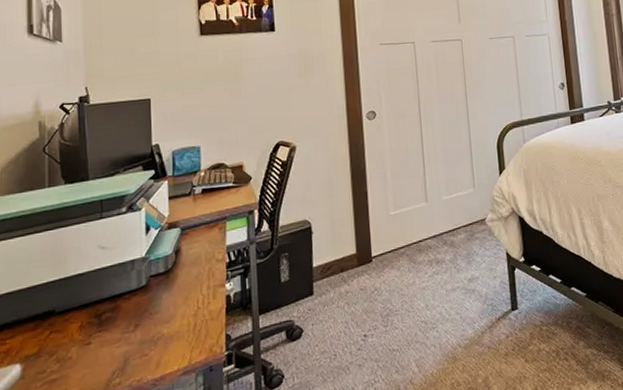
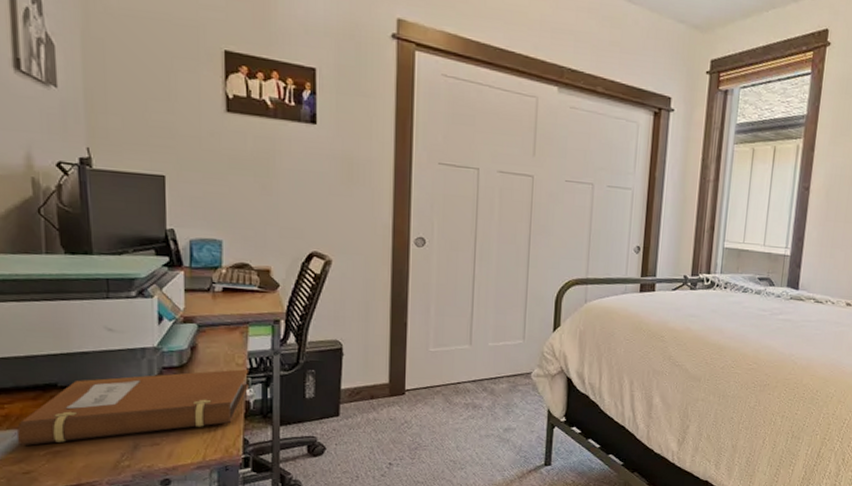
notebook: none [11,264,228,380] -> present [12,369,248,445]

